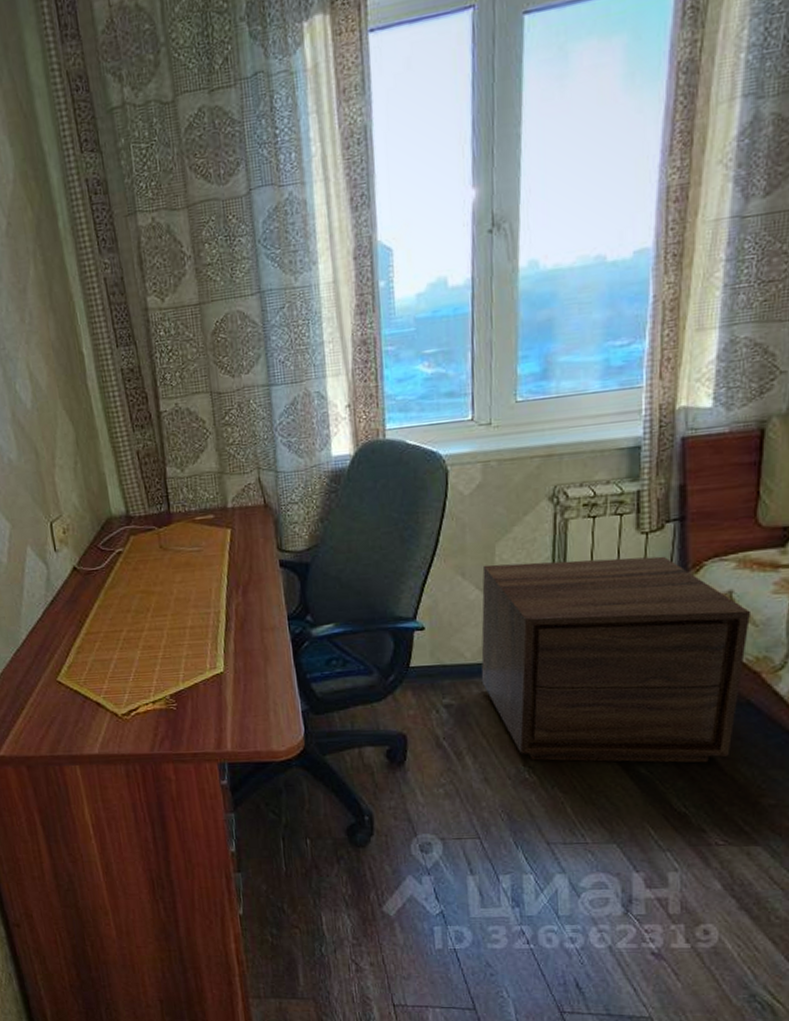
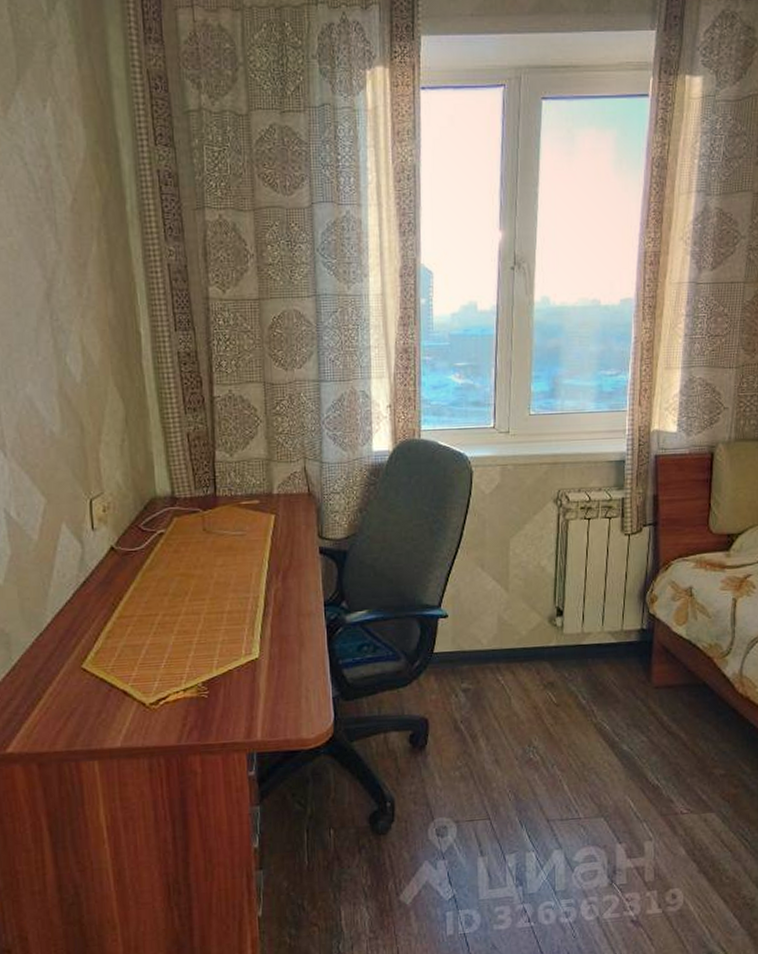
nightstand: present [481,556,750,763] -> none [495,555,705,741]

